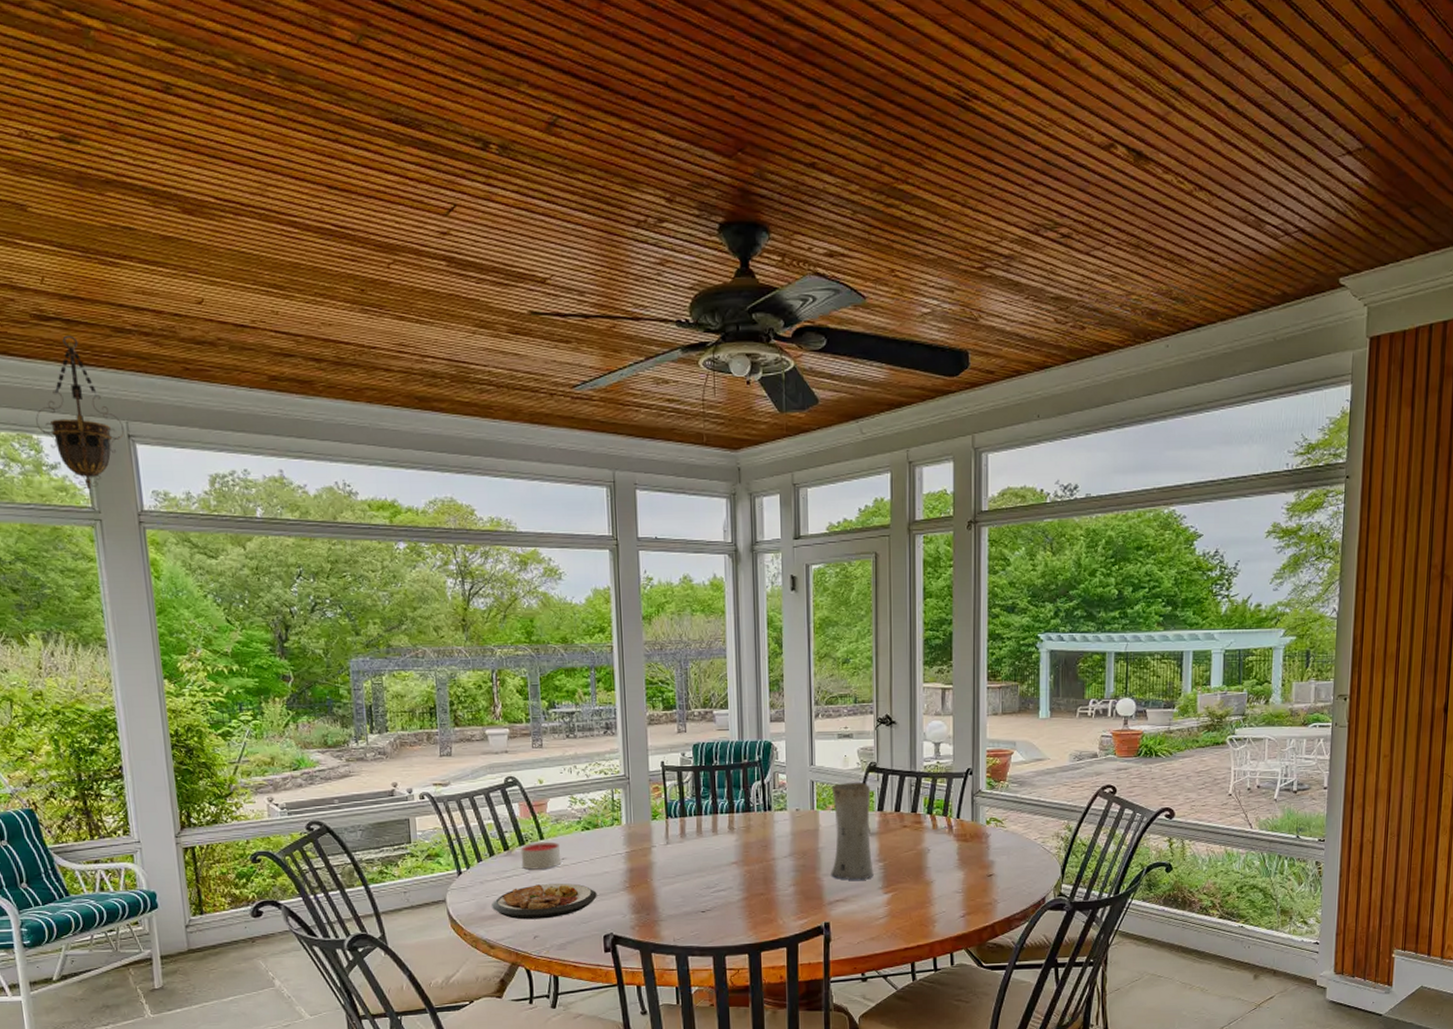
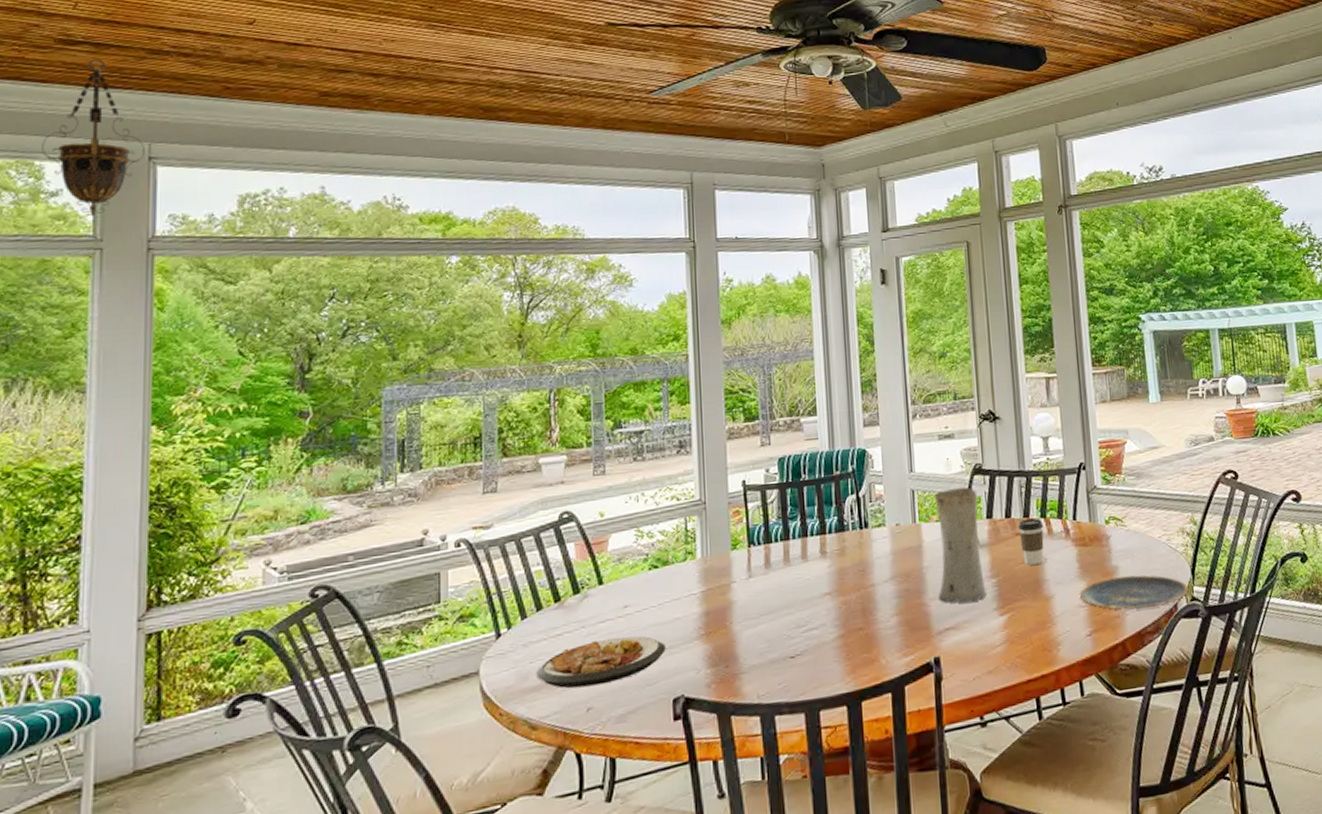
candle: present [520,841,561,870] -> none [574,586,624,624]
coffee cup: none [906,814,930,854] -> present [1018,518,1044,565]
plate: none [958,870,1057,899] -> present [1080,574,1189,610]

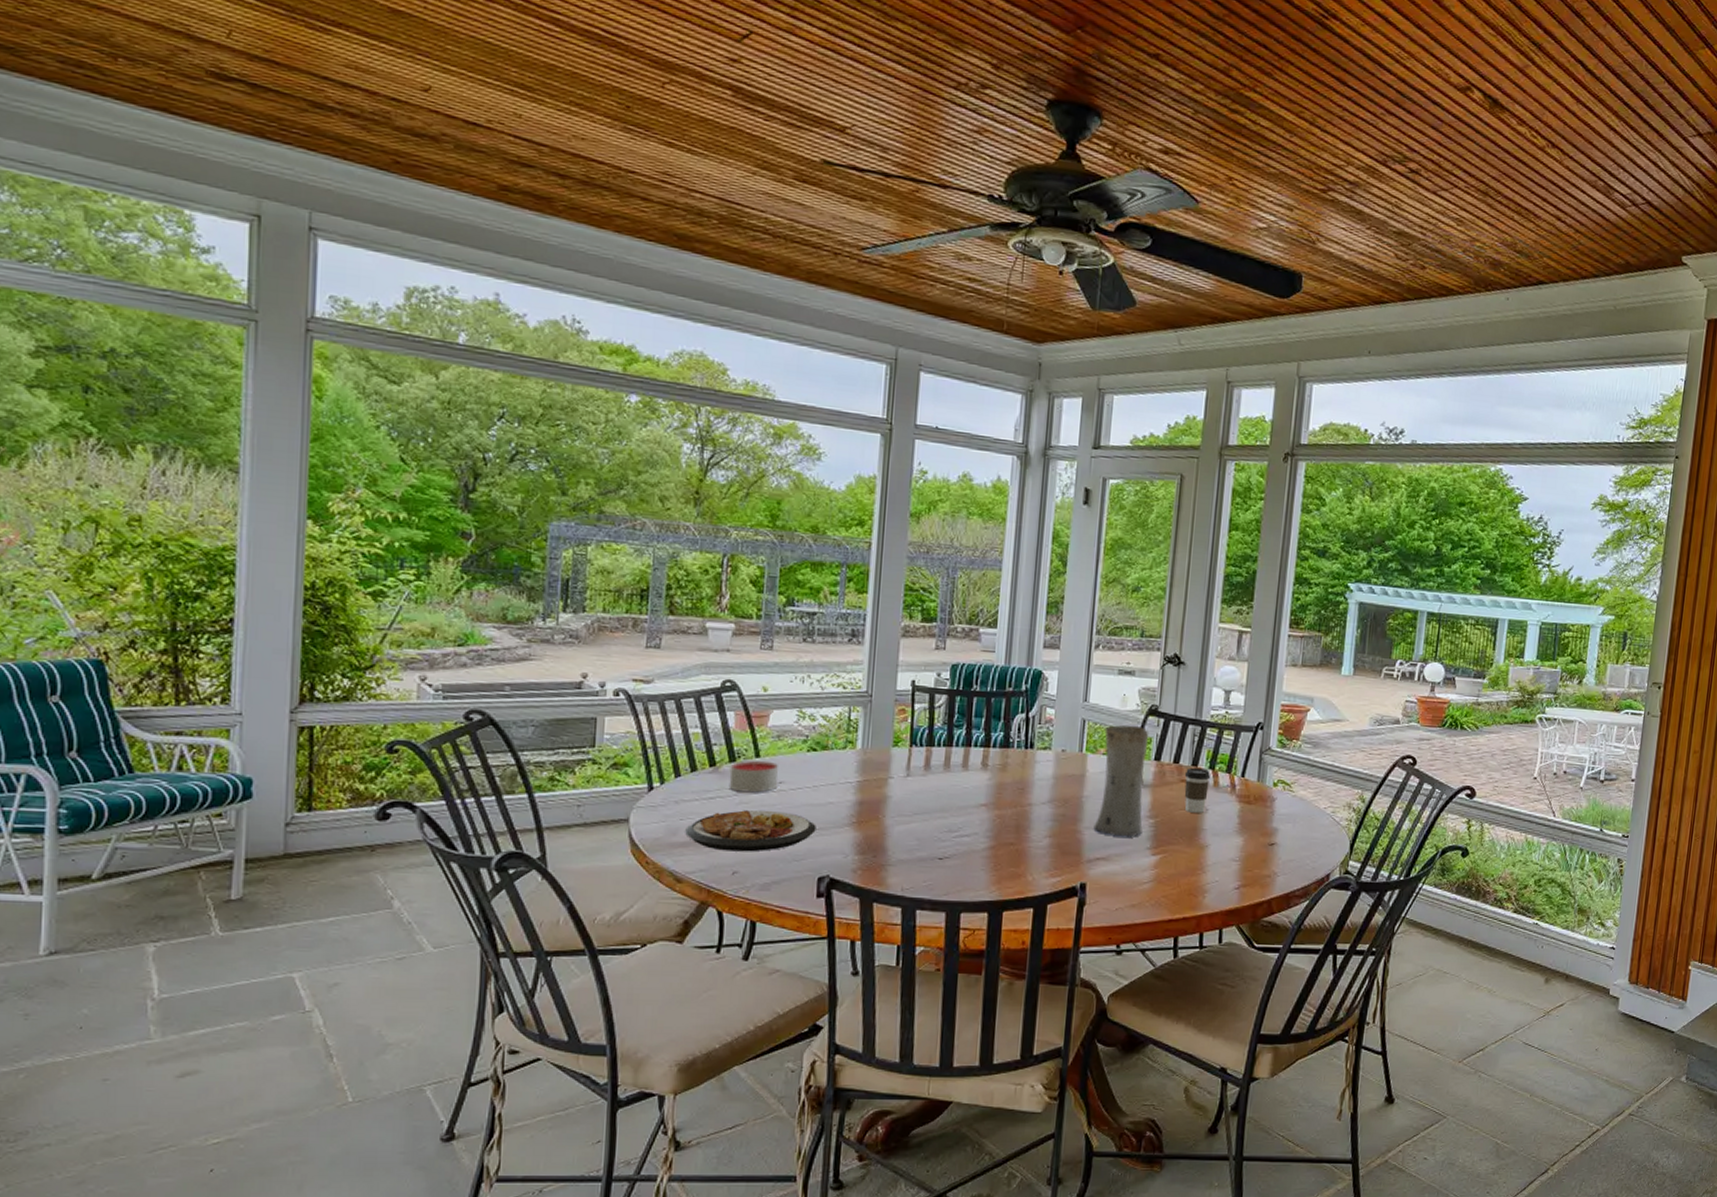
hanging lantern: present [42,58,146,217] -> none [192,101,306,284]
candle: none [574,586,624,624] -> present [729,760,778,793]
plate: present [1080,574,1189,610] -> none [1235,838,1344,873]

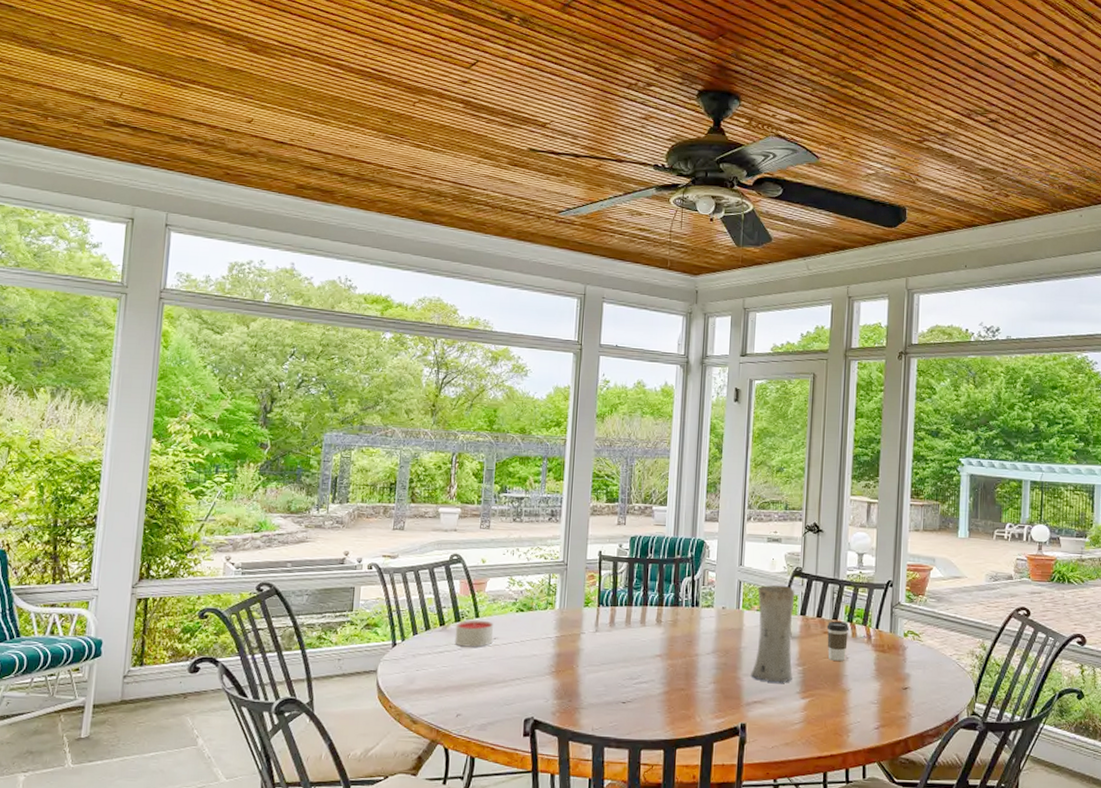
plate: present [685,810,816,852] -> none [420,662,523,698]

